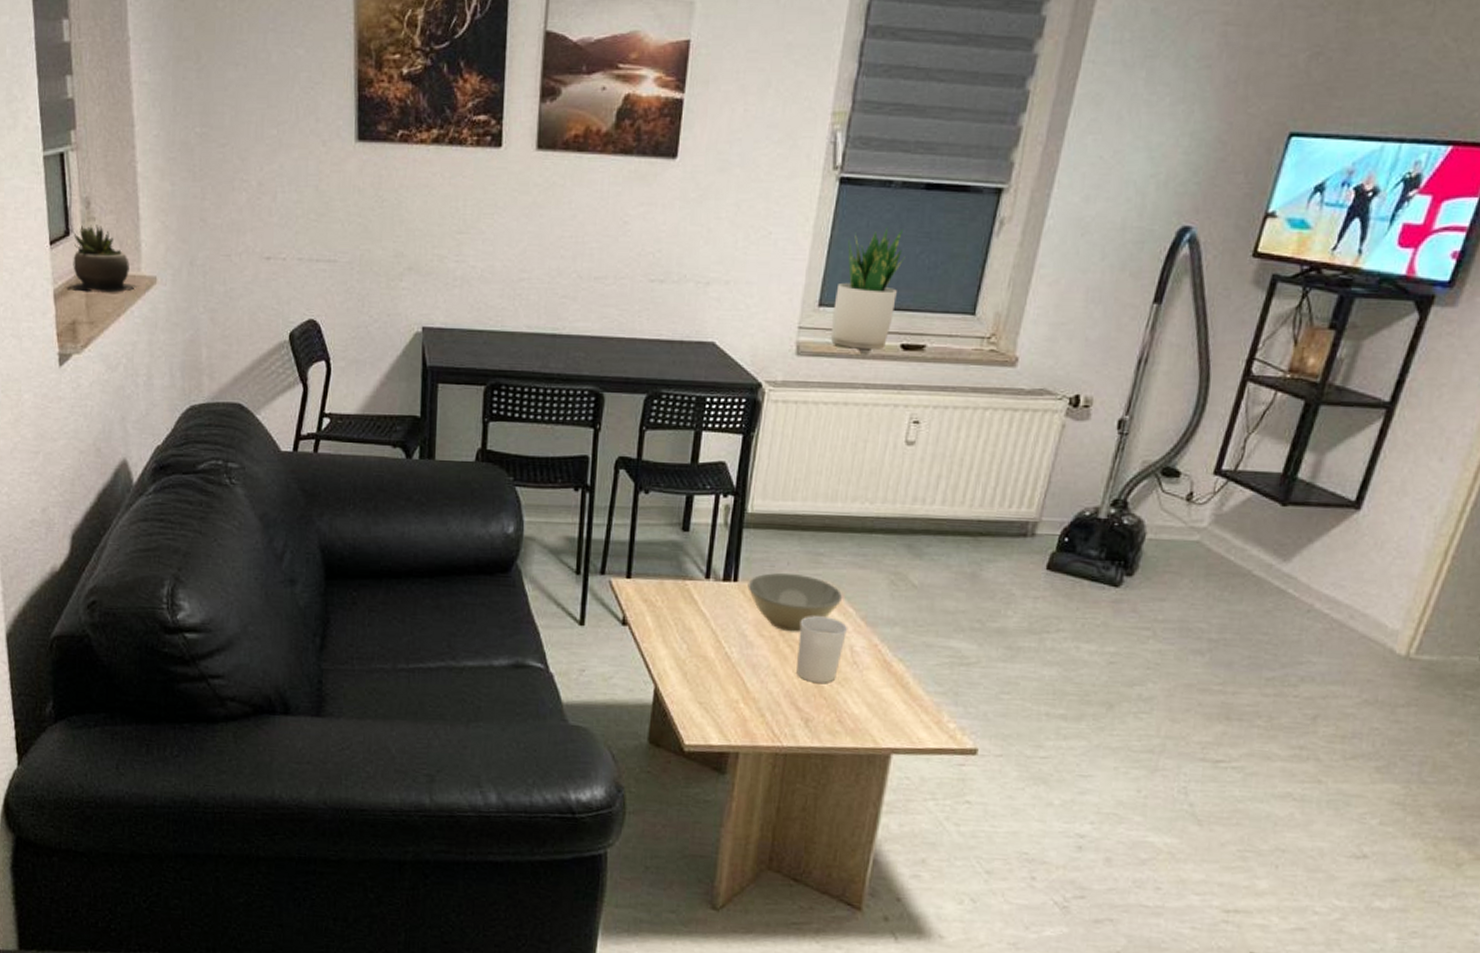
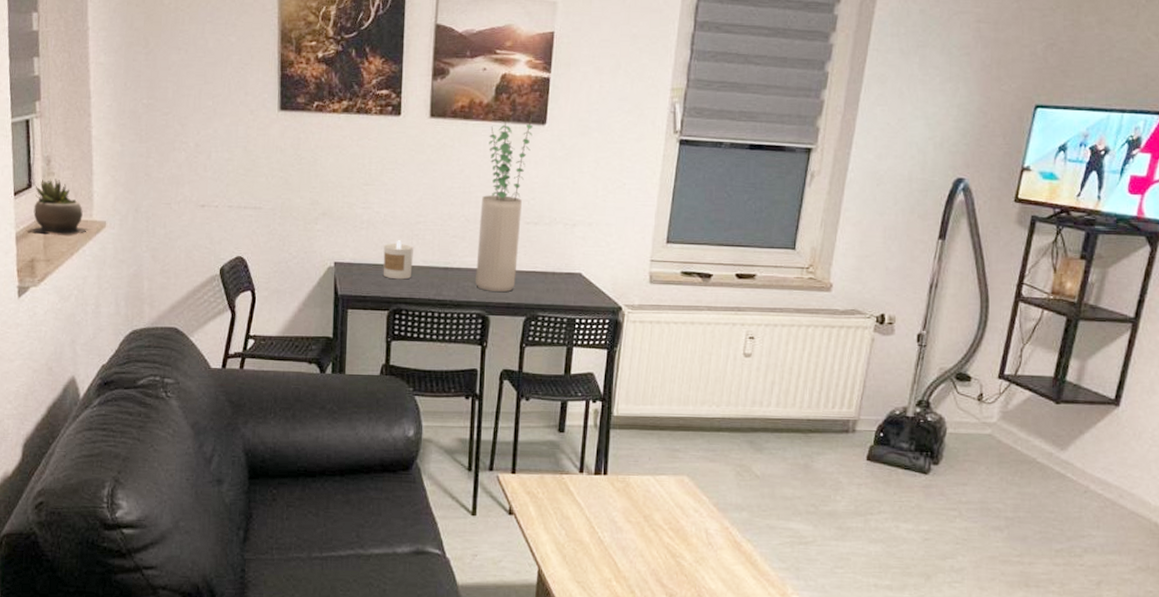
candle: none [479,301,517,349] -> present [383,240,415,280]
vase: none [588,146,662,365] -> present [476,115,534,293]
bowl: present [747,572,843,632] -> none [616,466,697,518]
candle holder: present [796,616,847,683] -> none [660,503,702,562]
planter: present [831,227,905,351] -> none [678,179,736,279]

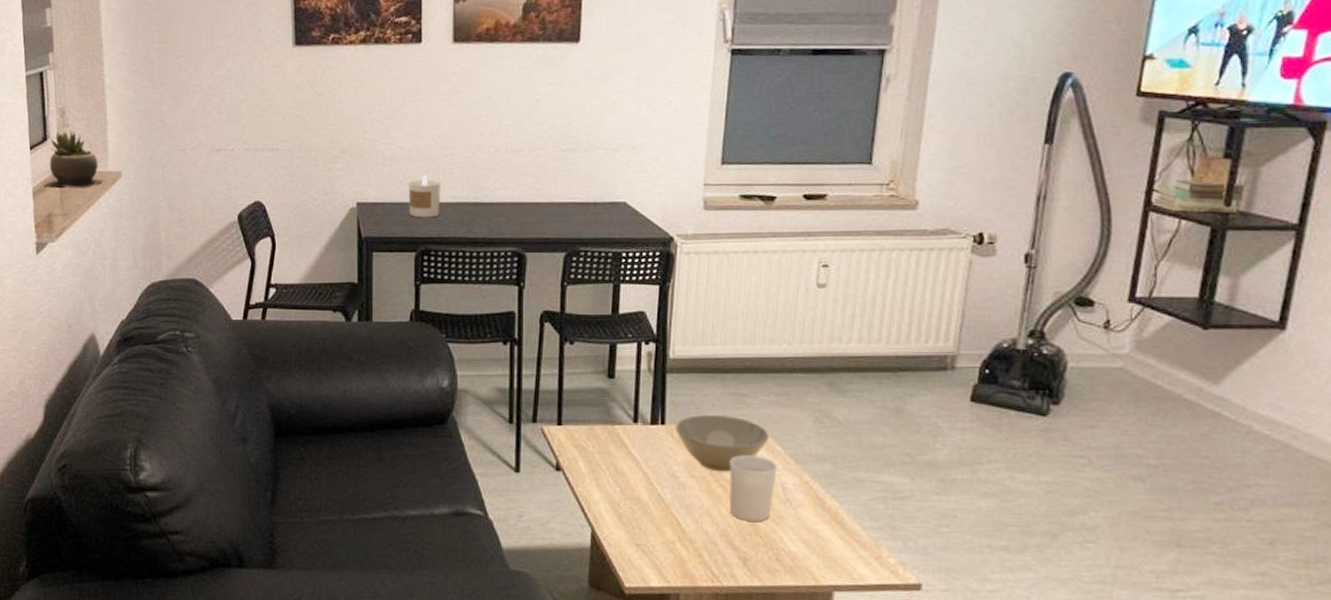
vase: present [476,115,534,293] -> none [509,33,566,227]
bowl: none [616,466,697,518] -> present [675,414,770,472]
candle holder: none [660,503,702,562] -> present [729,455,777,522]
books: none [1022,276,1094,306] -> present [1153,180,1244,213]

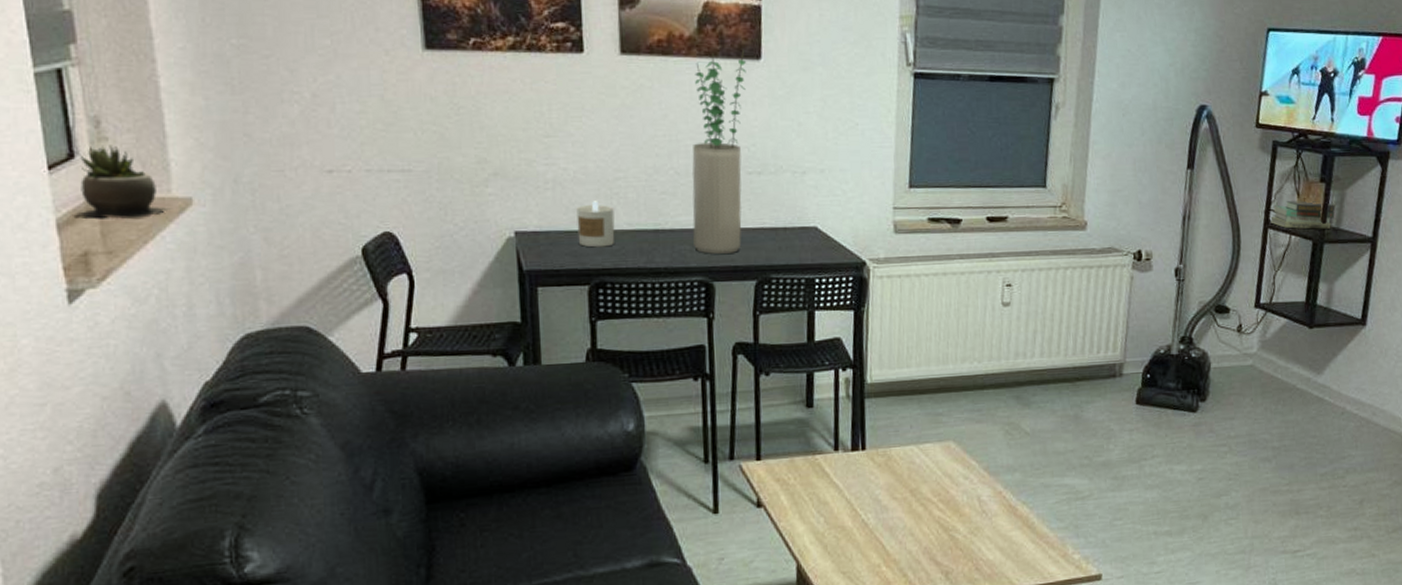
vase: none [509,33,566,227] -> present [692,49,747,255]
bowl: present [675,414,770,472] -> none [875,435,965,491]
candle holder: present [729,455,777,522] -> none [929,472,973,536]

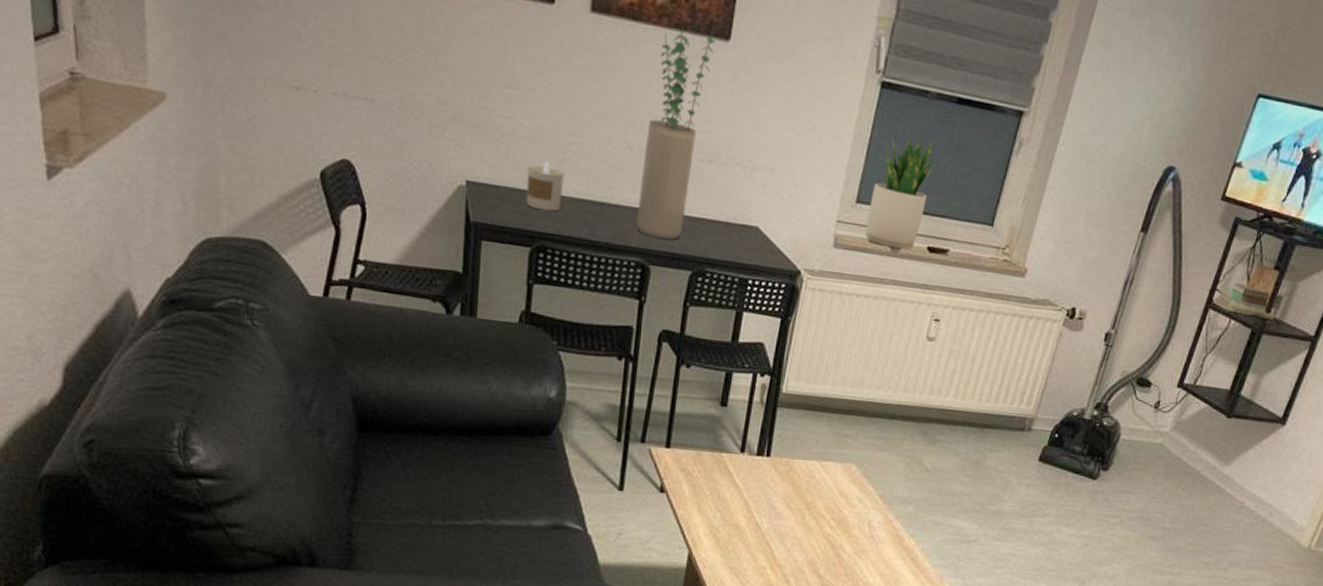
succulent plant: present [71,145,172,219] -> none [53,24,147,106]
planter: none [922,115,980,225] -> present [866,135,936,251]

